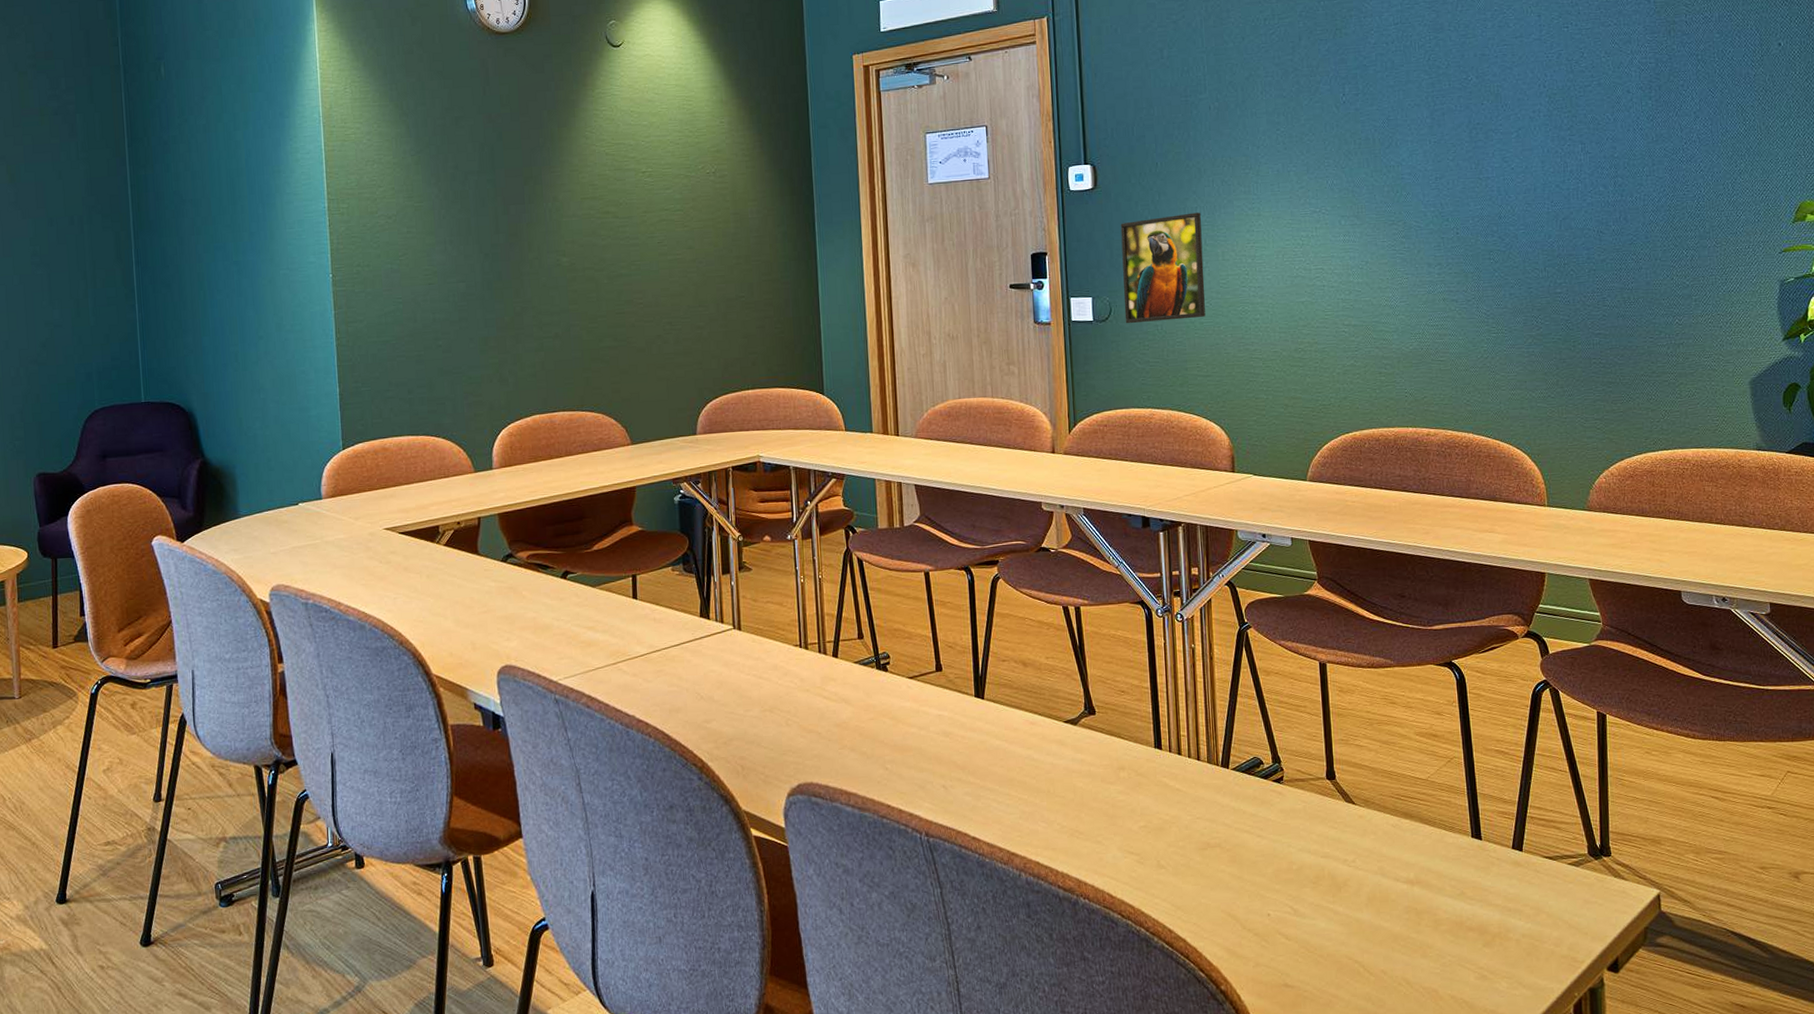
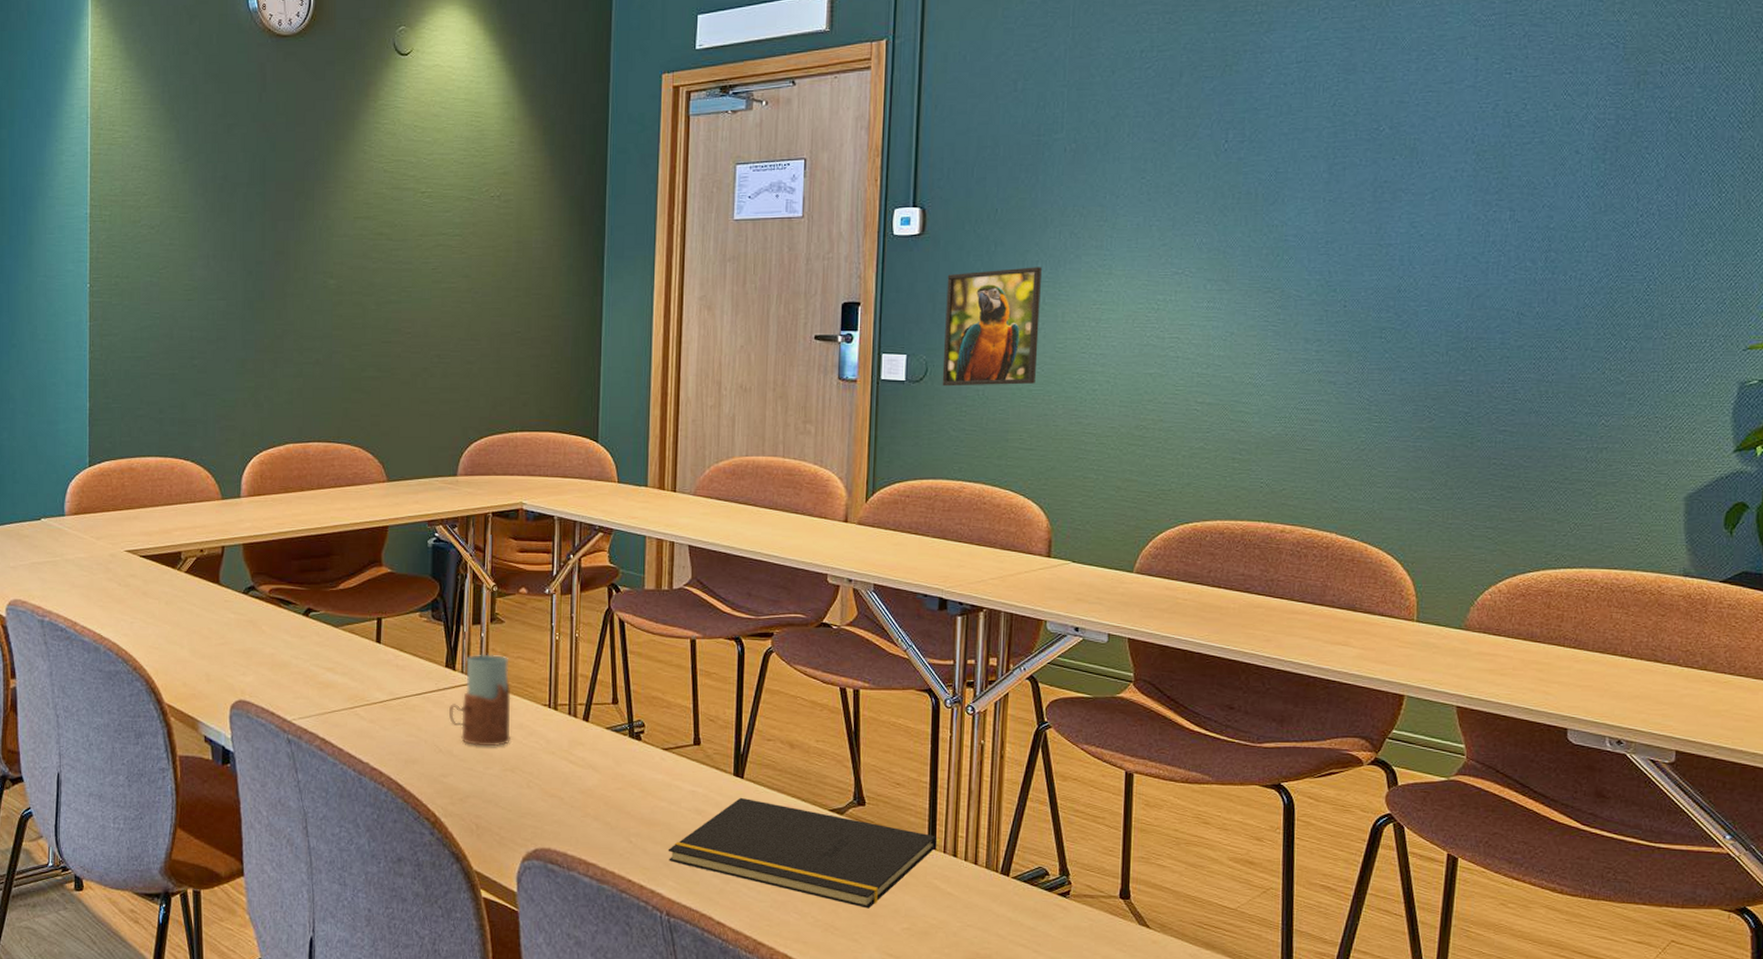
drinking glass: none [706,601,768,690] -> present [448,654,512,747]
notepad: none [921,717,1163,811] -> present [668,797,937,909]

